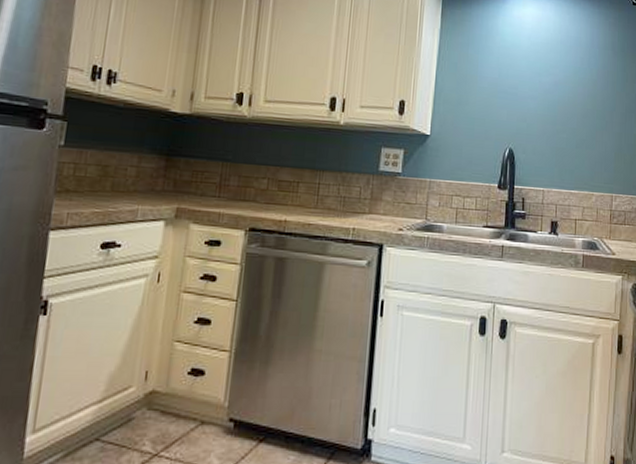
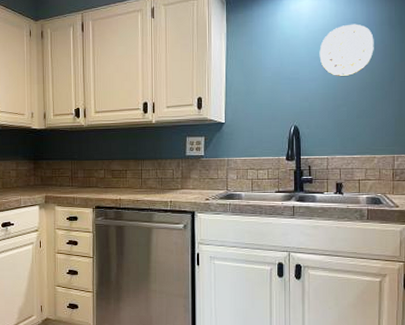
decorative plate: none [540,42,597,100] -> present [319,23,374,77]

